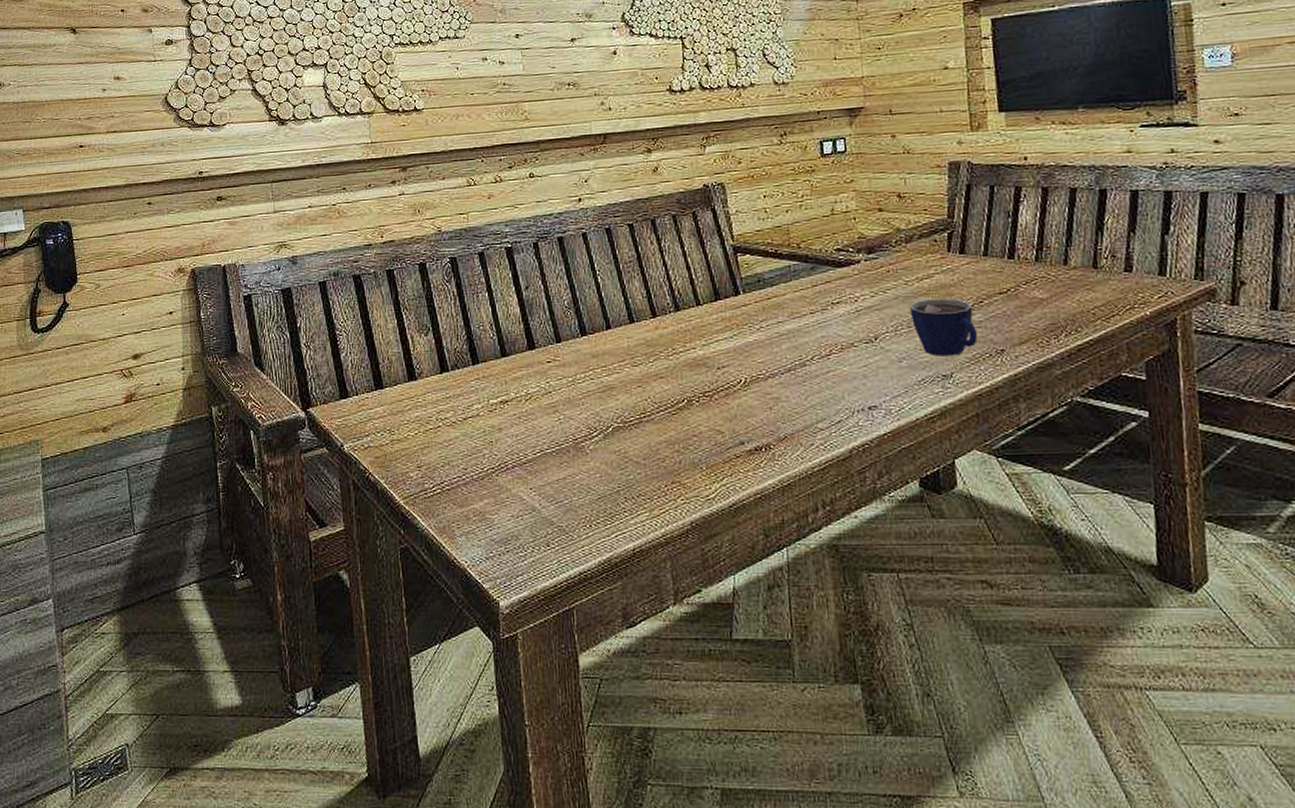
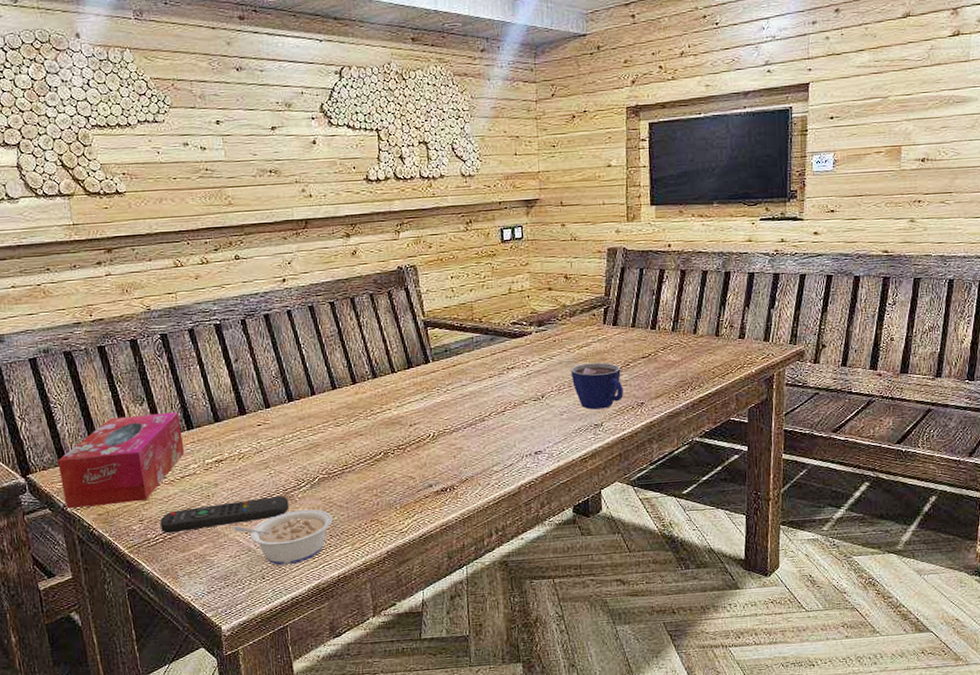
tissue box: none [339,343,469,450] -> present [57,411,185,509]
remote control: none [439,446,579,484] -> present [160,496,289,534]
legume: none [517,464,628,532] -> present [233,509,333,566]

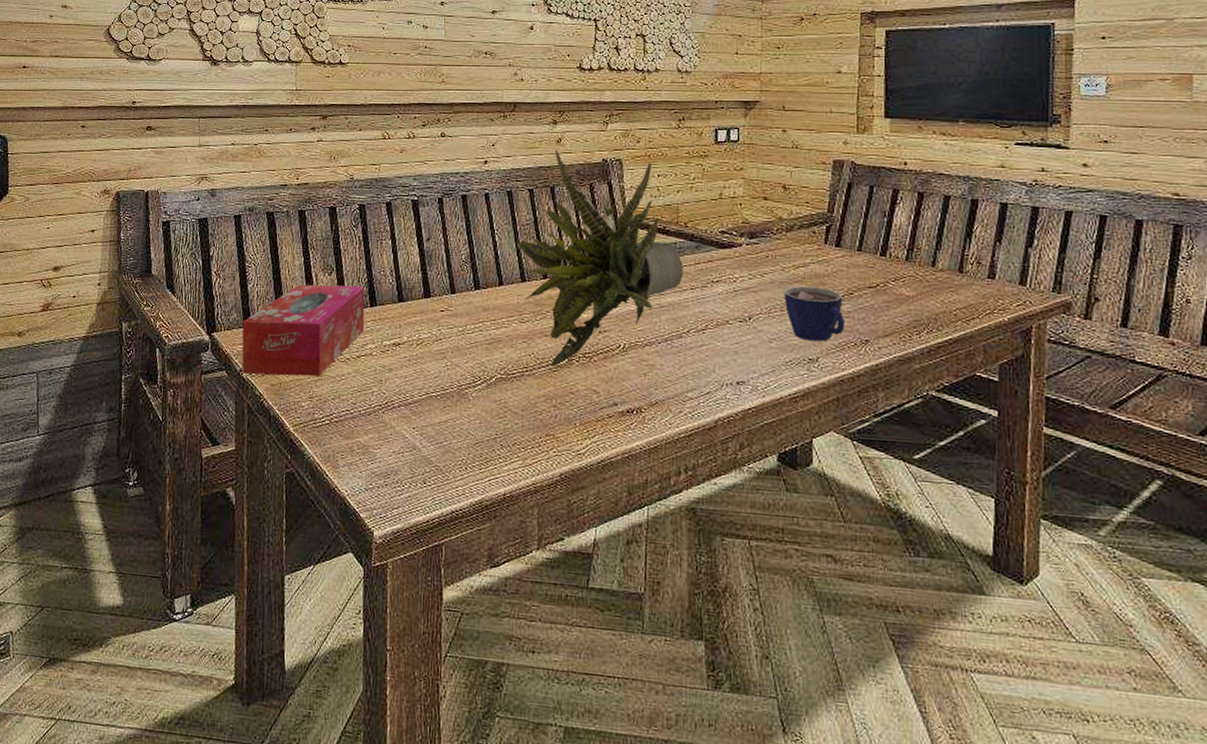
remote control: present [160,496,289,534] -> none [329,391,462,416]
legume: present [233,509,333,566] -> none [401,410,505,473]
plant: none [324,261,482,461] -> present [517,149,683,366]

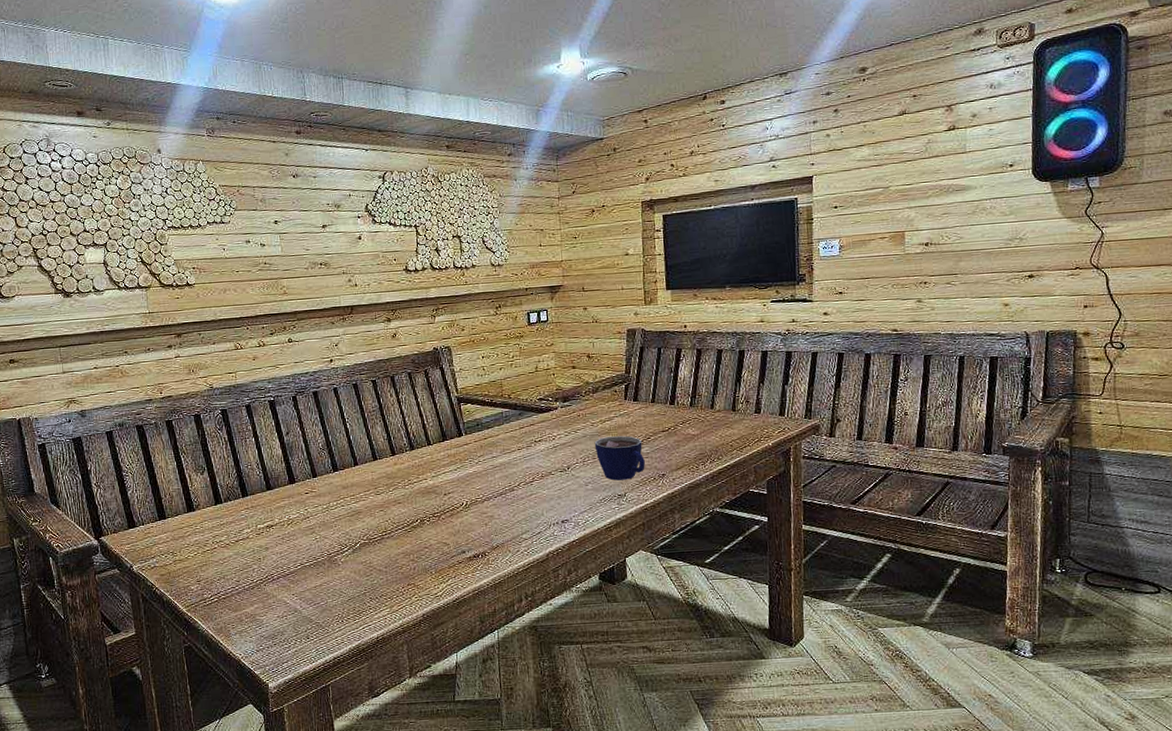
tissue box: present [241,284,365,377] -> none [127,480,240,570]
plant: present [517,149,683,366] -> none [366,343,511,528]

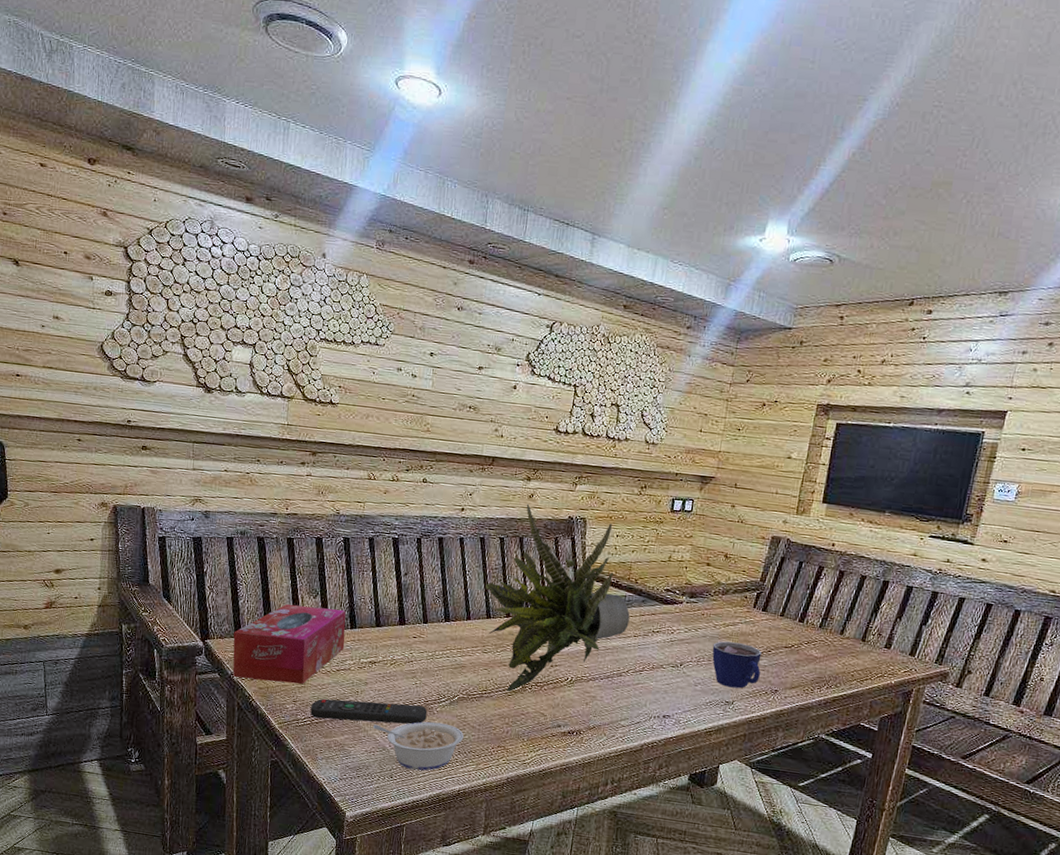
tissue box: none [127,480,240,570] -> present [232,604,346,684]
remote control: none [216,560,333,594] -> present [310,698,428,725]
legume: none [281,572,372,626] -> present [373,721,464,771]
plant: none [366,343,511,528] -> present [485,503,630,691]

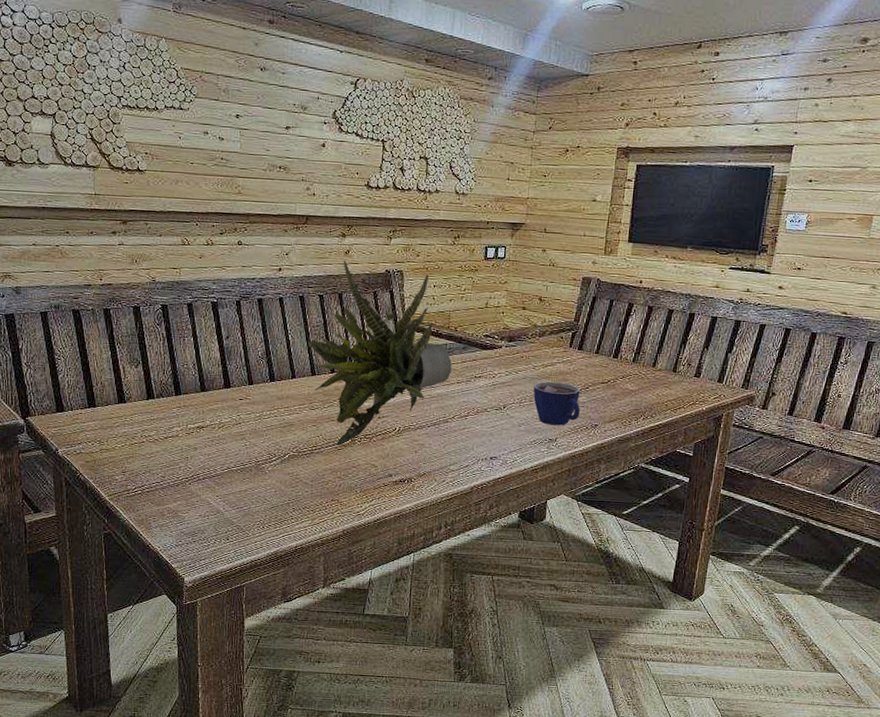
tissue box: present [232,604,346,684] -> none [55,375,171,455]
remote control: present [310,698,428,725] -> none [141,466,259,487]
legume: present [373,721,464,771] -> none [206,481,297,531]

